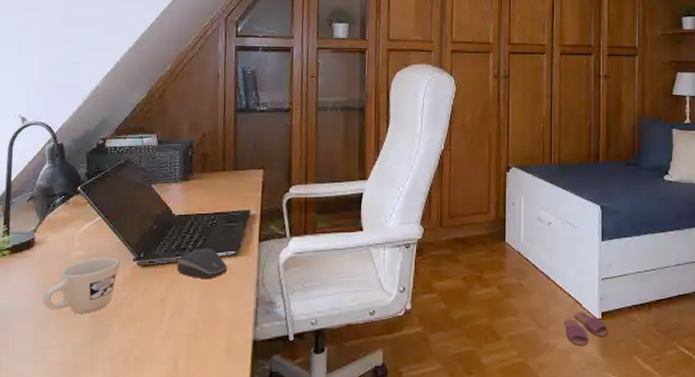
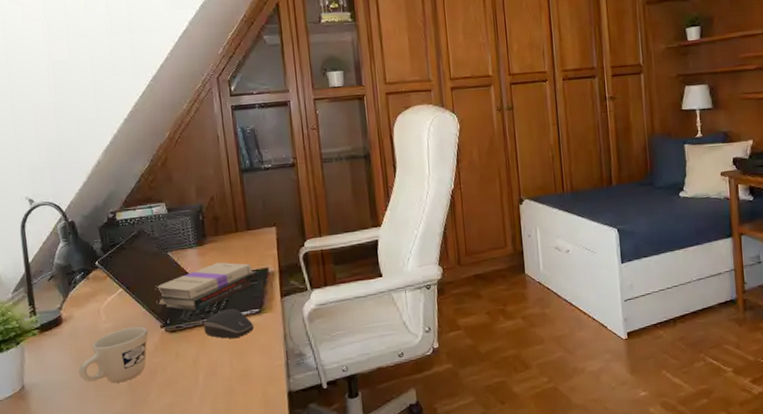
books: none [133,199,239,248] -> present [154,262,258,312]
slippers: present [564,311,607,346] -> none [591,333,635,367]

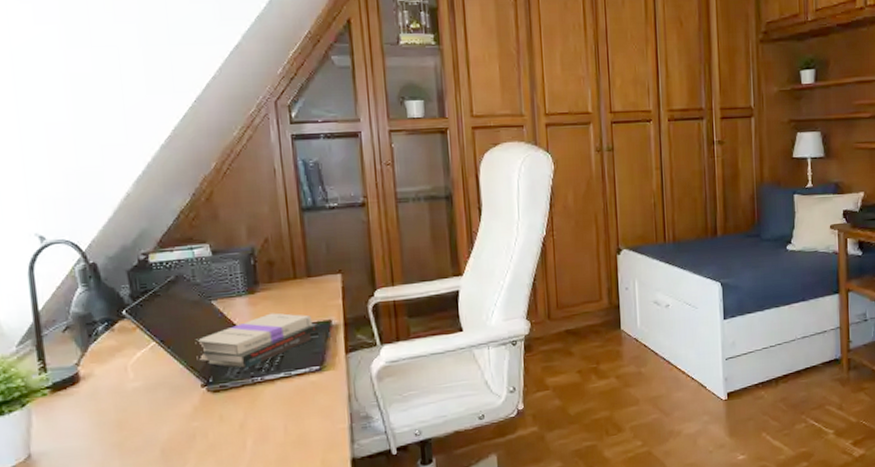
mug: present [78,326,148,383] -> none [99,385,186,451]
computer mouse: present [203,308,254,339] -> none [253,365,314,399]

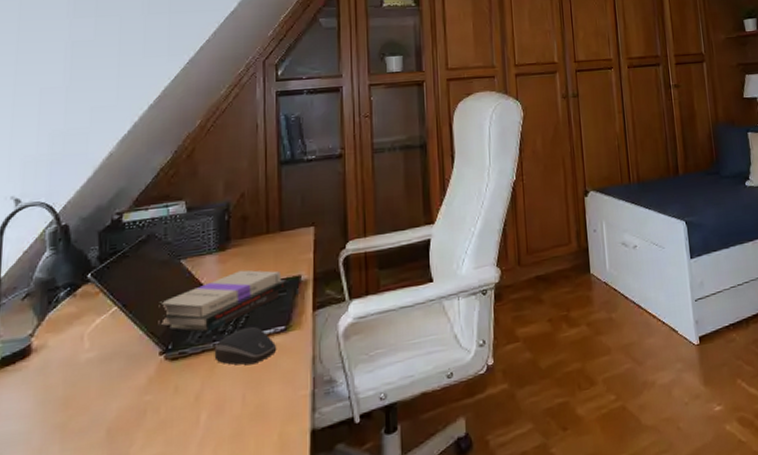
computer mouse: none [253,365,314,399] -> present [214,326,277,365]

